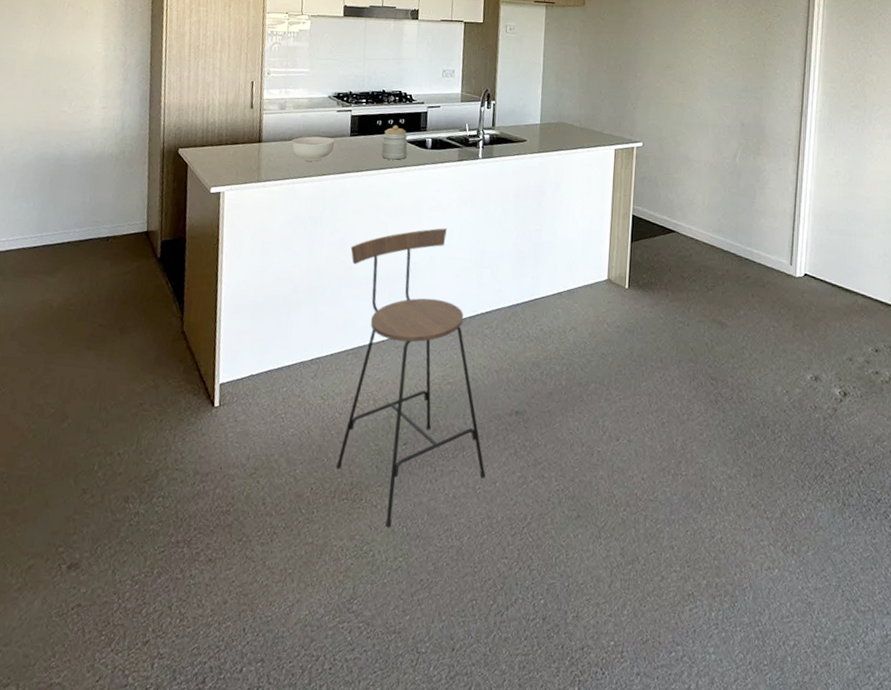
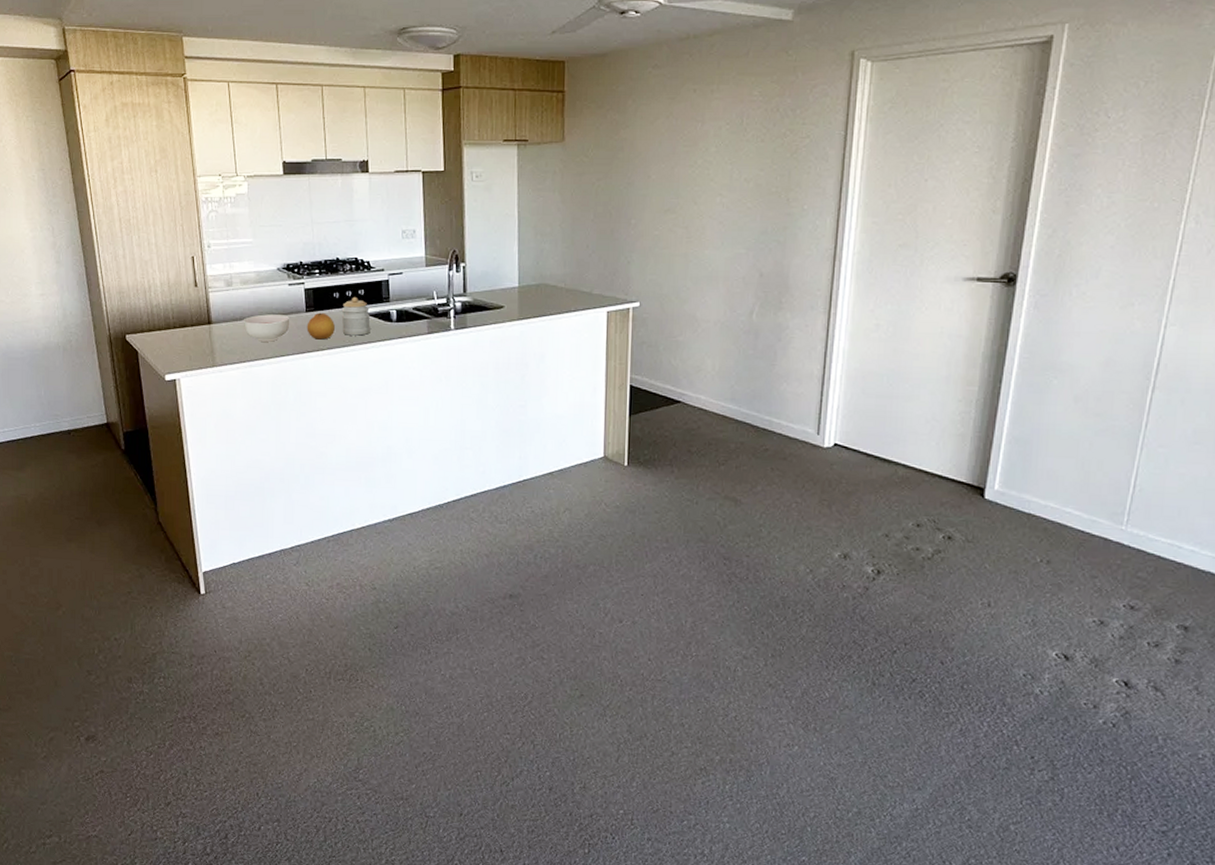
bar stool: present [336,228,486,528] -> none [319,408,482,706]
fruit: none [349,137,376,162] -> present [306,312,336,340]

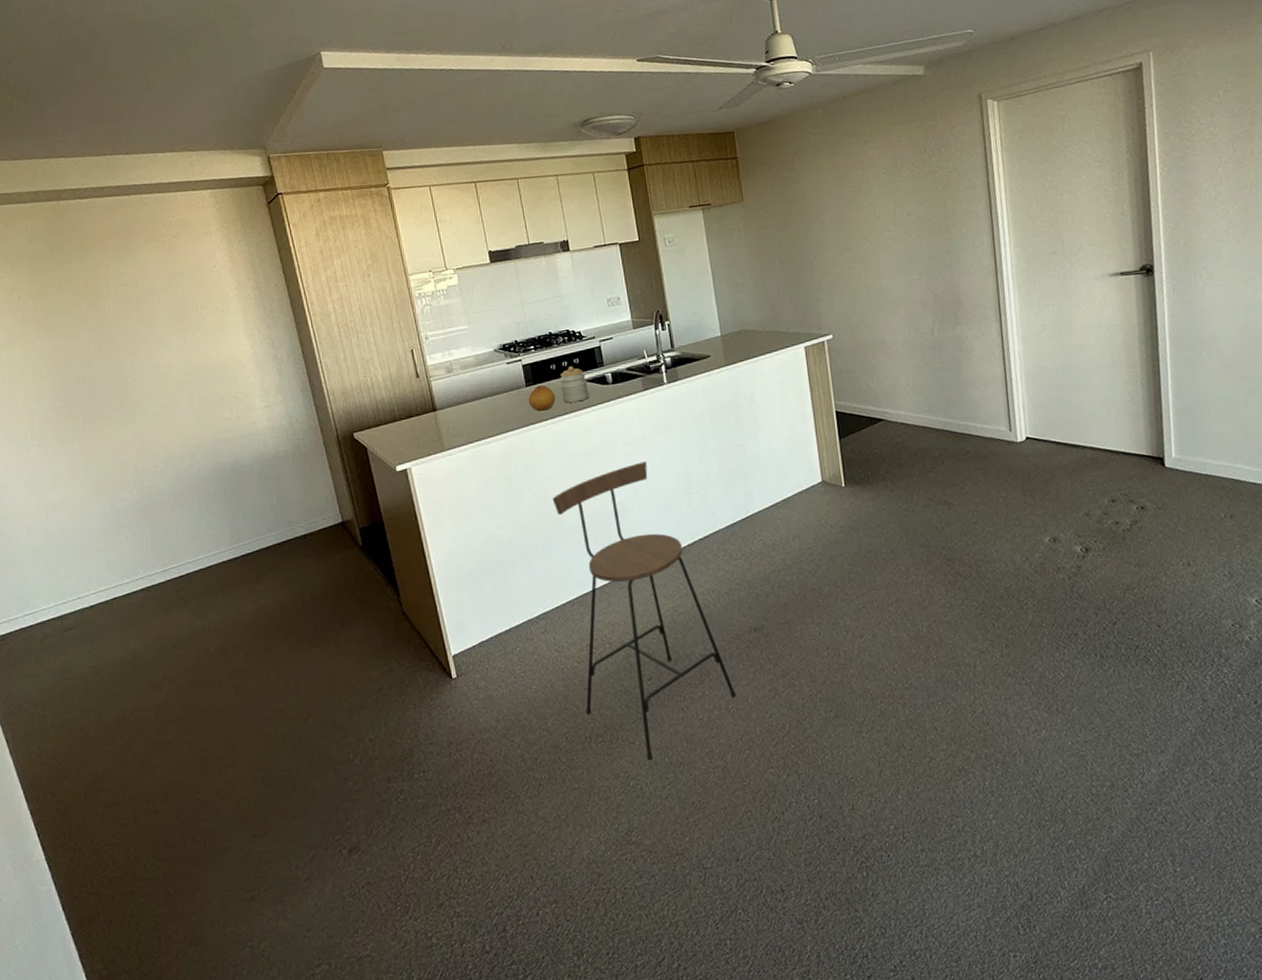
bowl: present [243,314,290,342] -> none [466,392,512,421]
bar stool: none [319,408,482,706] -> present [552,461,736,761]

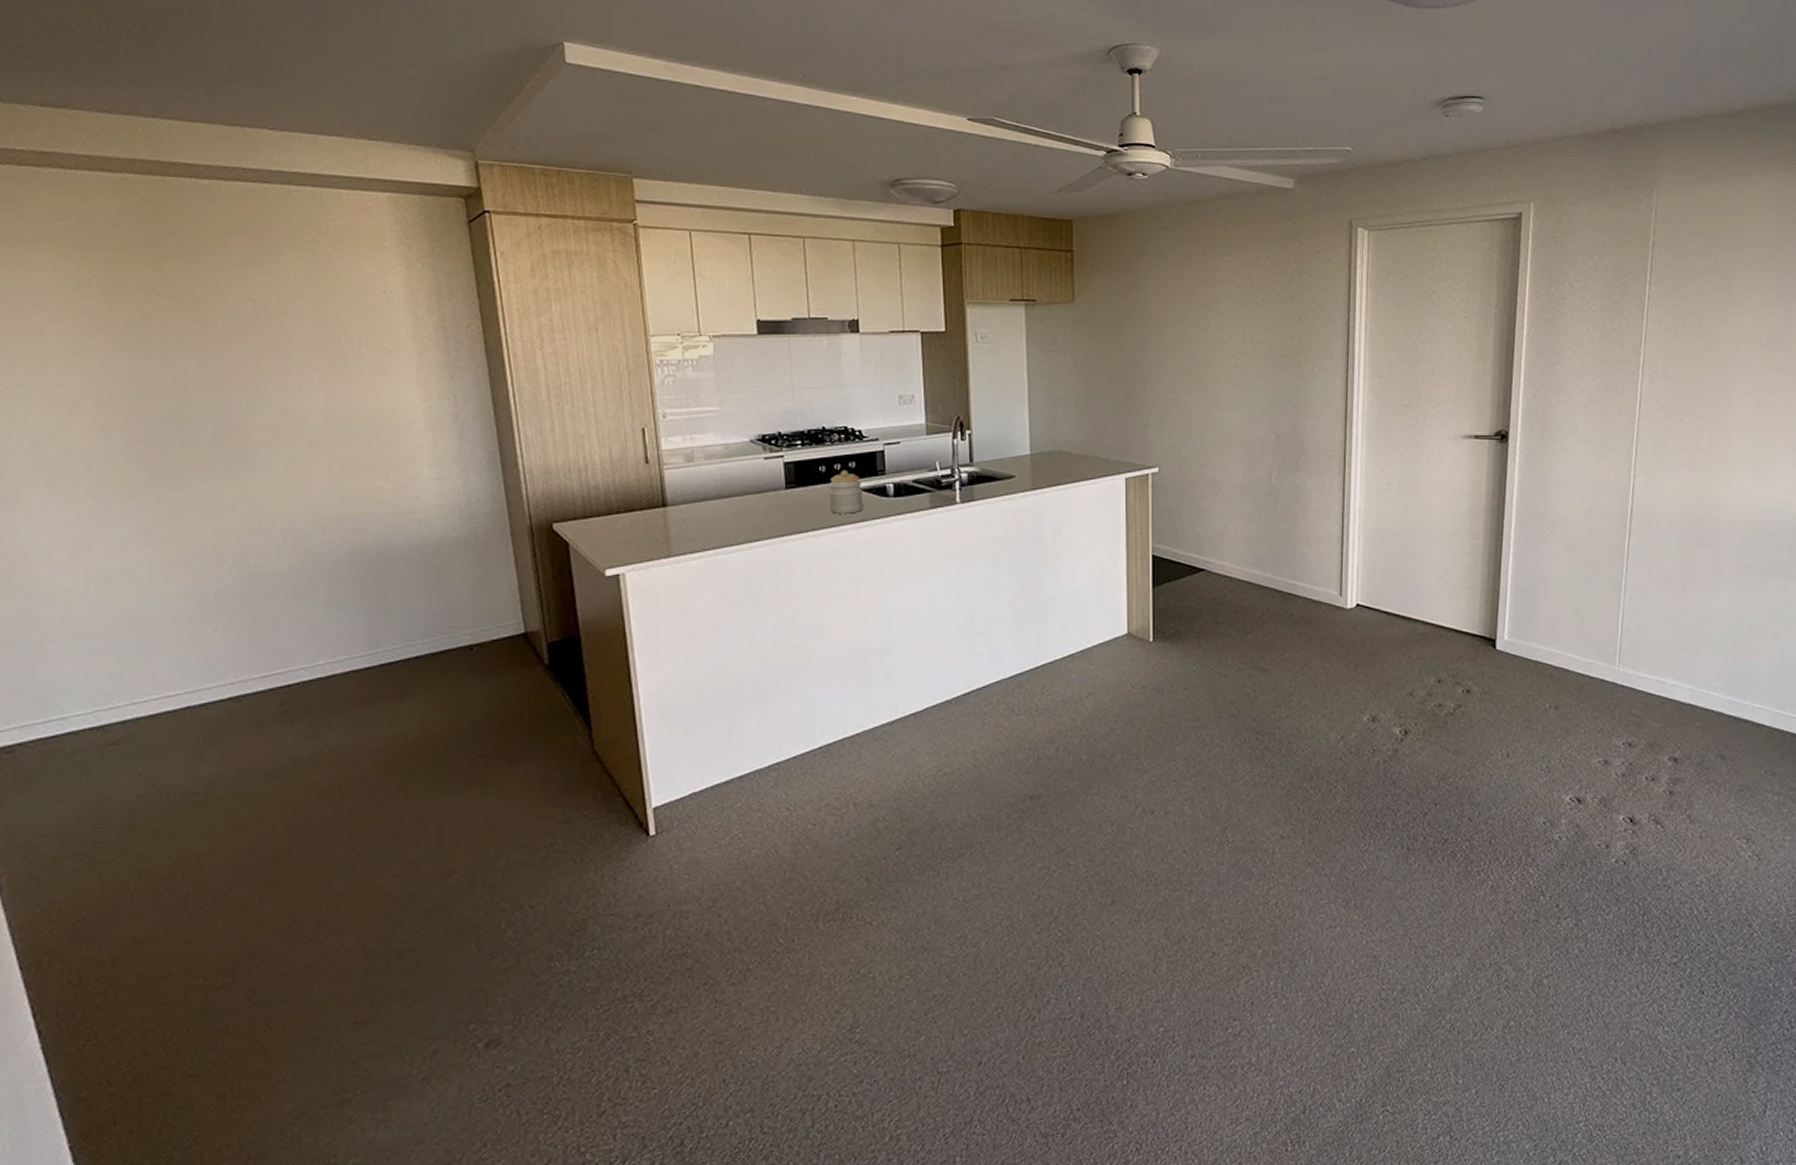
fruit: present [528,385,556,411] -> none [786,489,822,520]
bar stool: present [552,461,736,761] -> none [803,592,1000,945]

